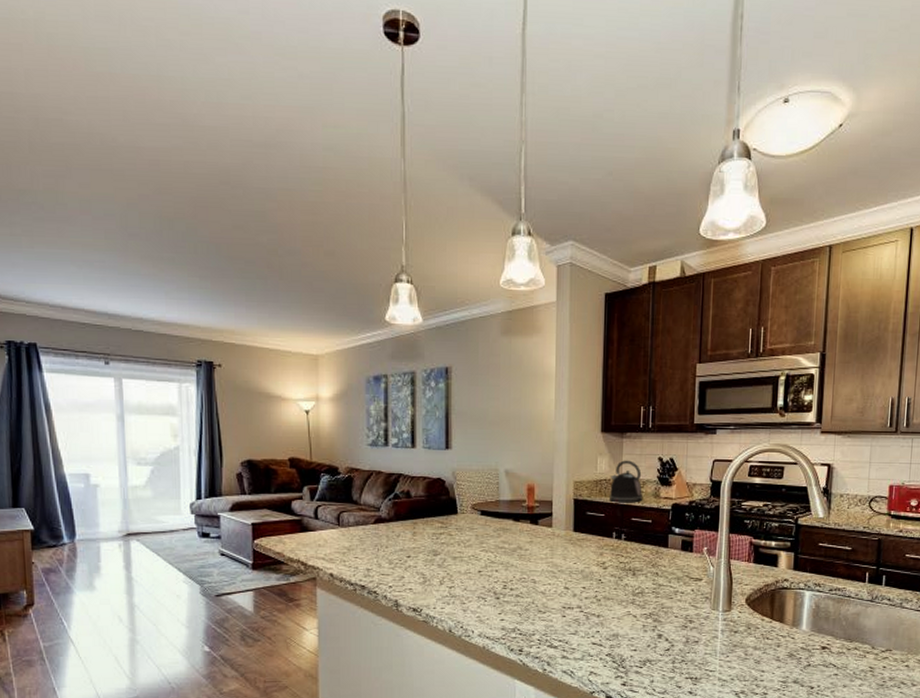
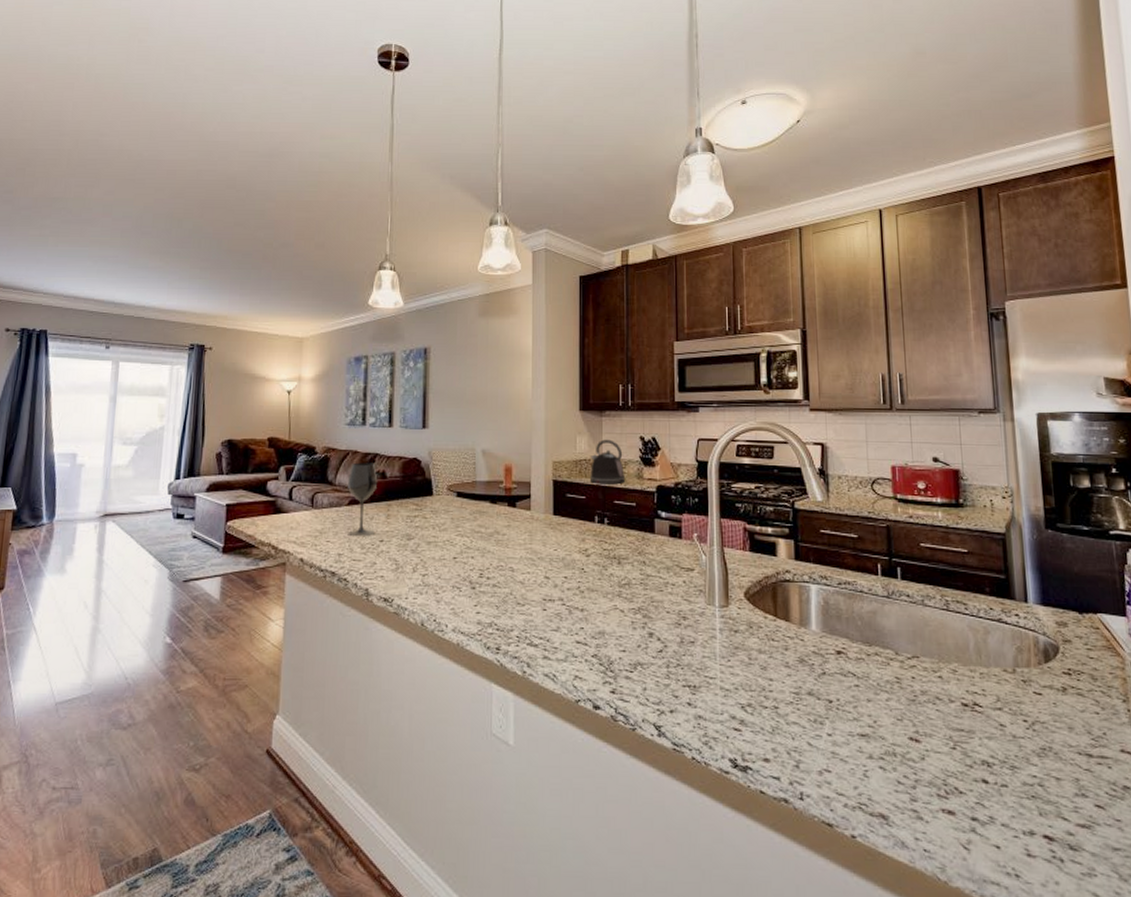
wineglass: none [372,482,403,553] -> present [347,462,378,537]

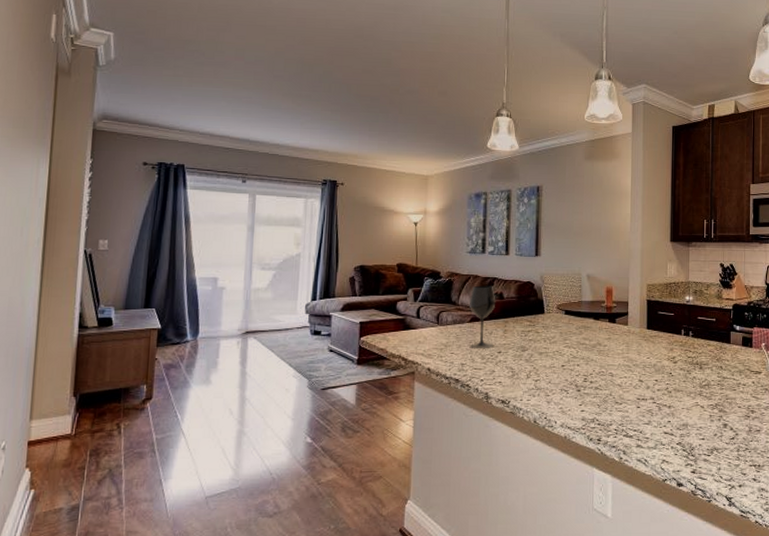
kettle: present [589,439,626,485] -> none [677,266,708,304]

